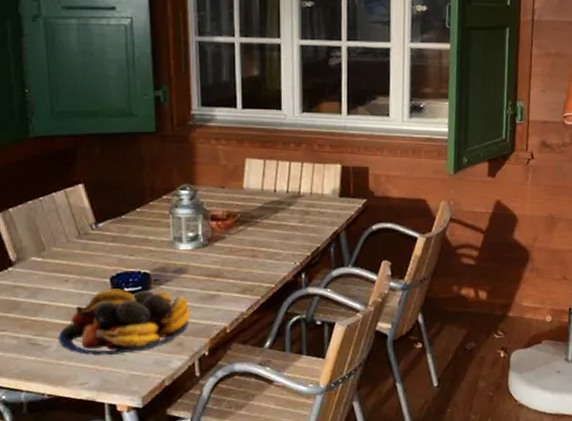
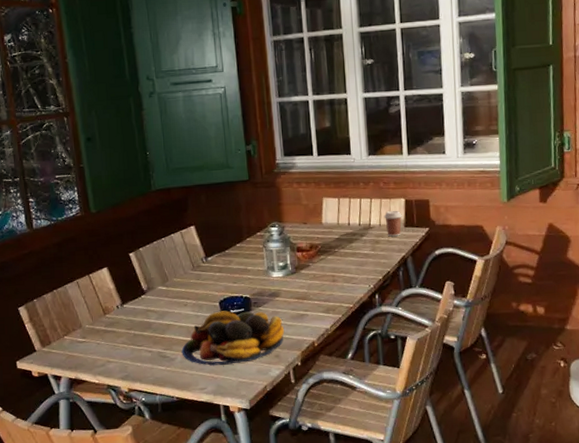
coffee cup: none [316,177,337,207] -> present [383,210,402,237]

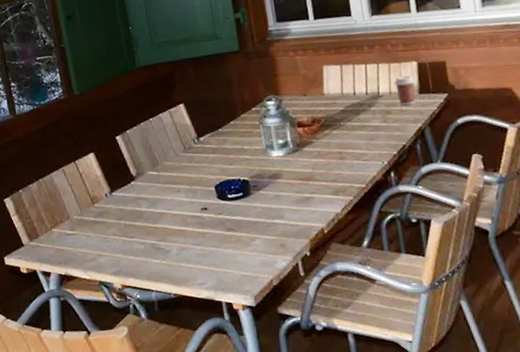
fruit bowl: present [181,310,285,366] -> none [176,196,290,258]

